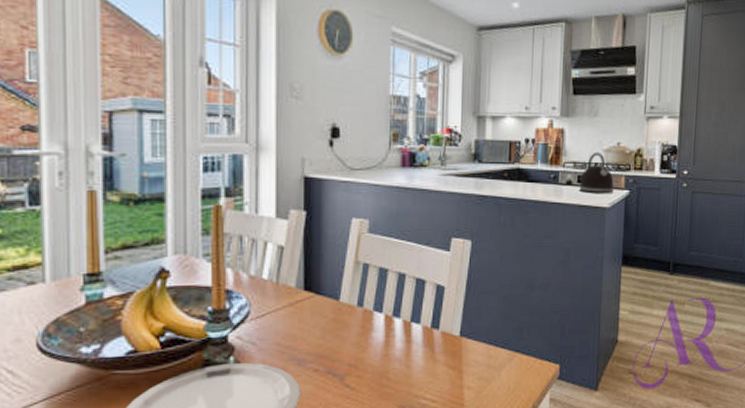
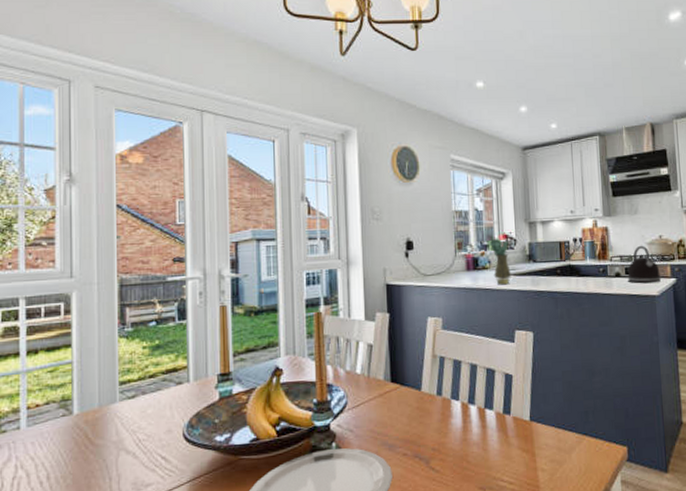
vase: none [430,130,452,186] -> present [489,237,511,285]

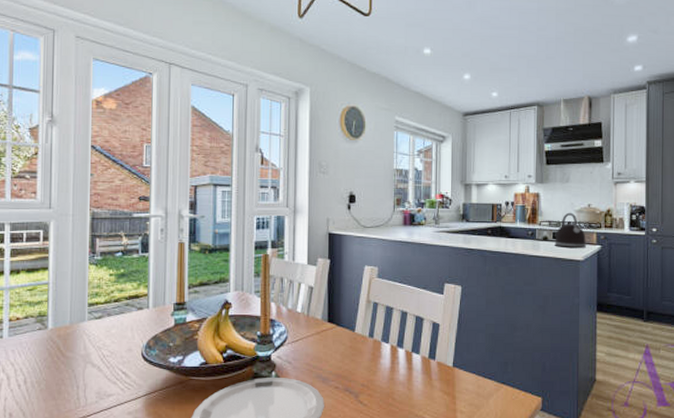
vase: present [489,237,511,285] -> none [426,195,445,241]

